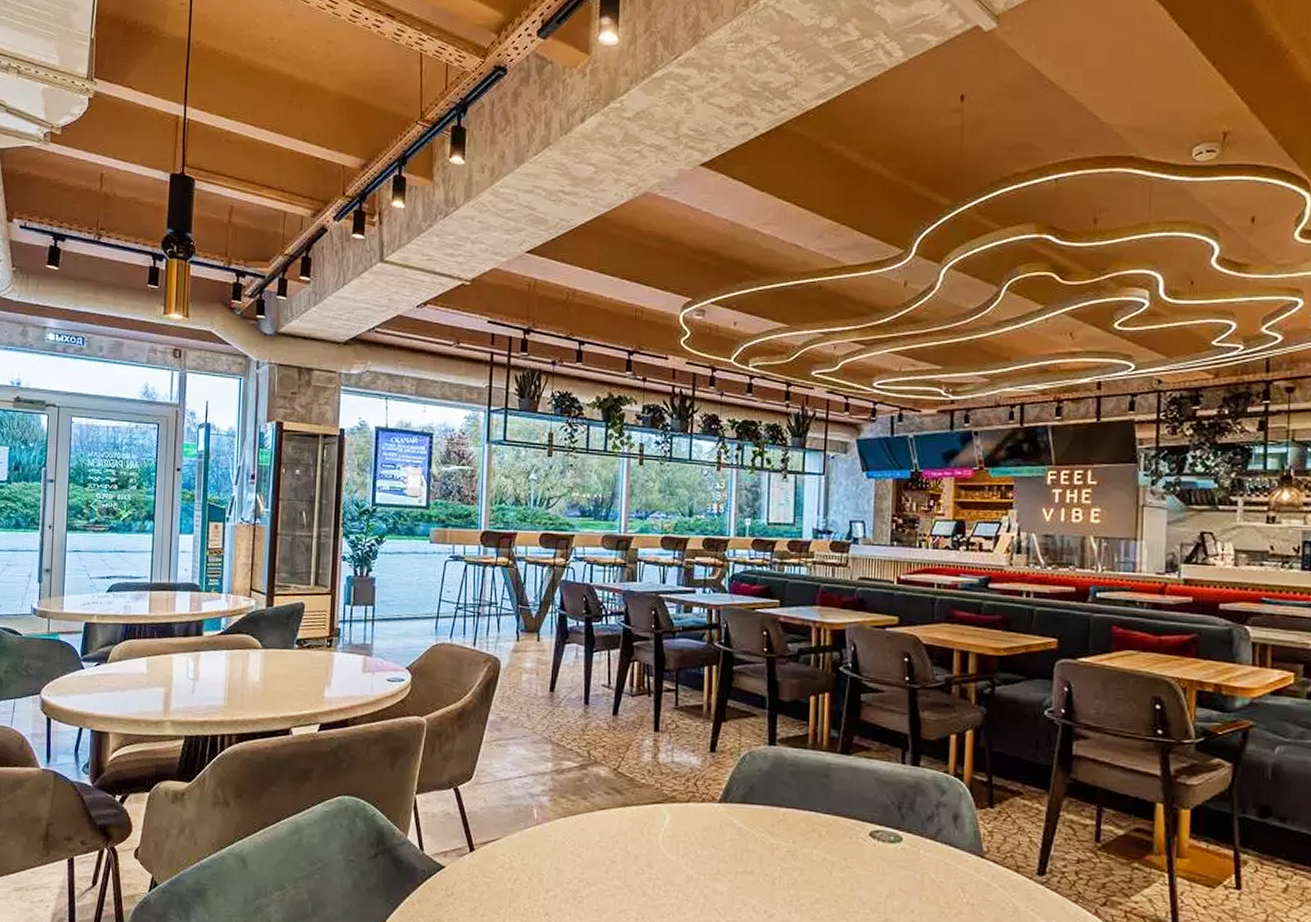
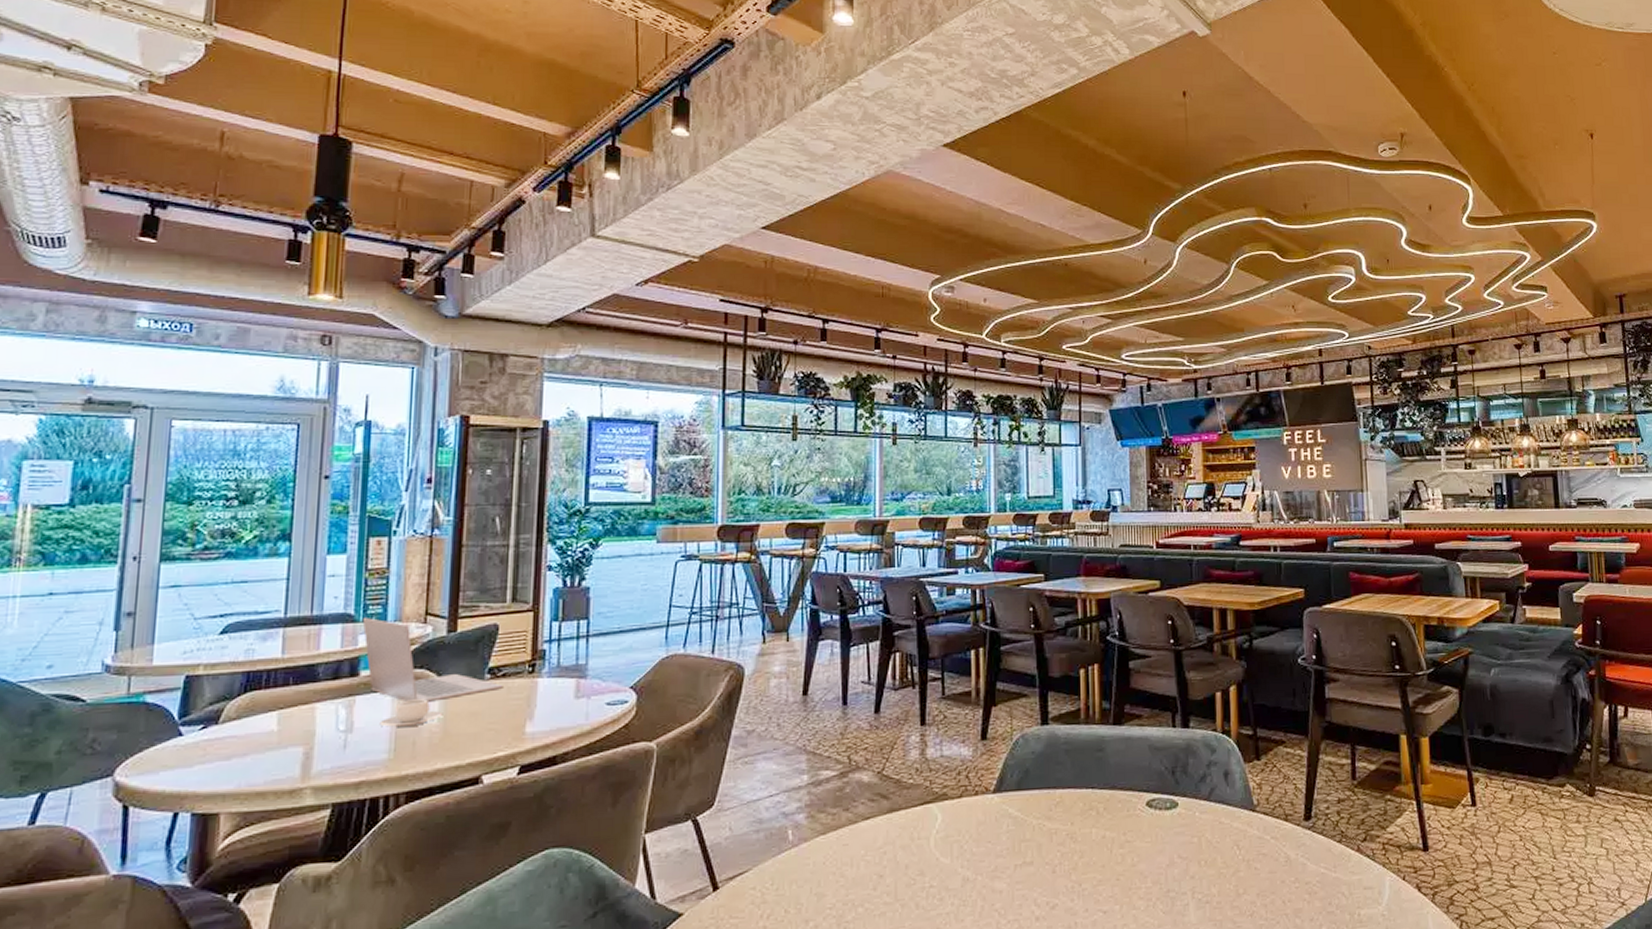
laptop: none [204,589,308,663] -> present [362,618,503,702]
teacup: none [217,659,263,682] -> present [379,699,443,728]

